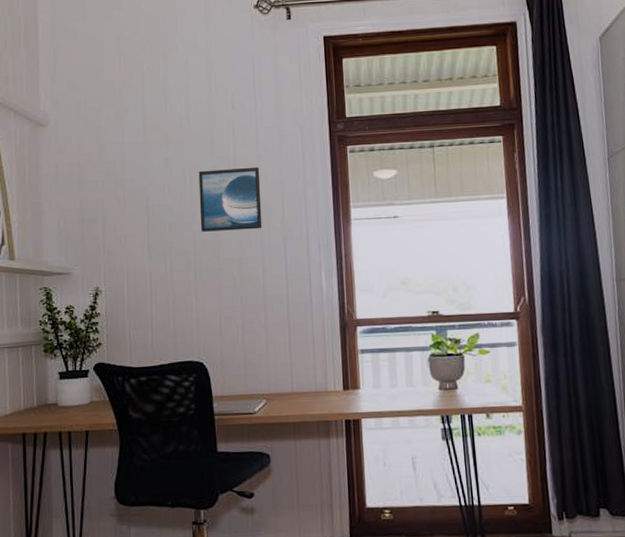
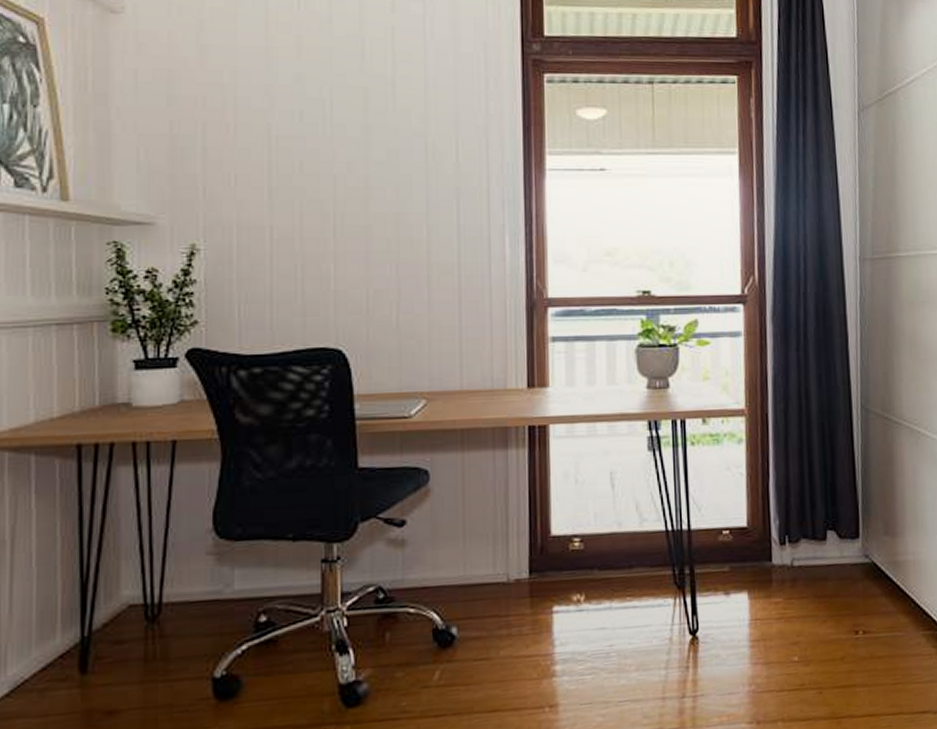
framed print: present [198,167,263,232] -> none [343,92,429,176]

